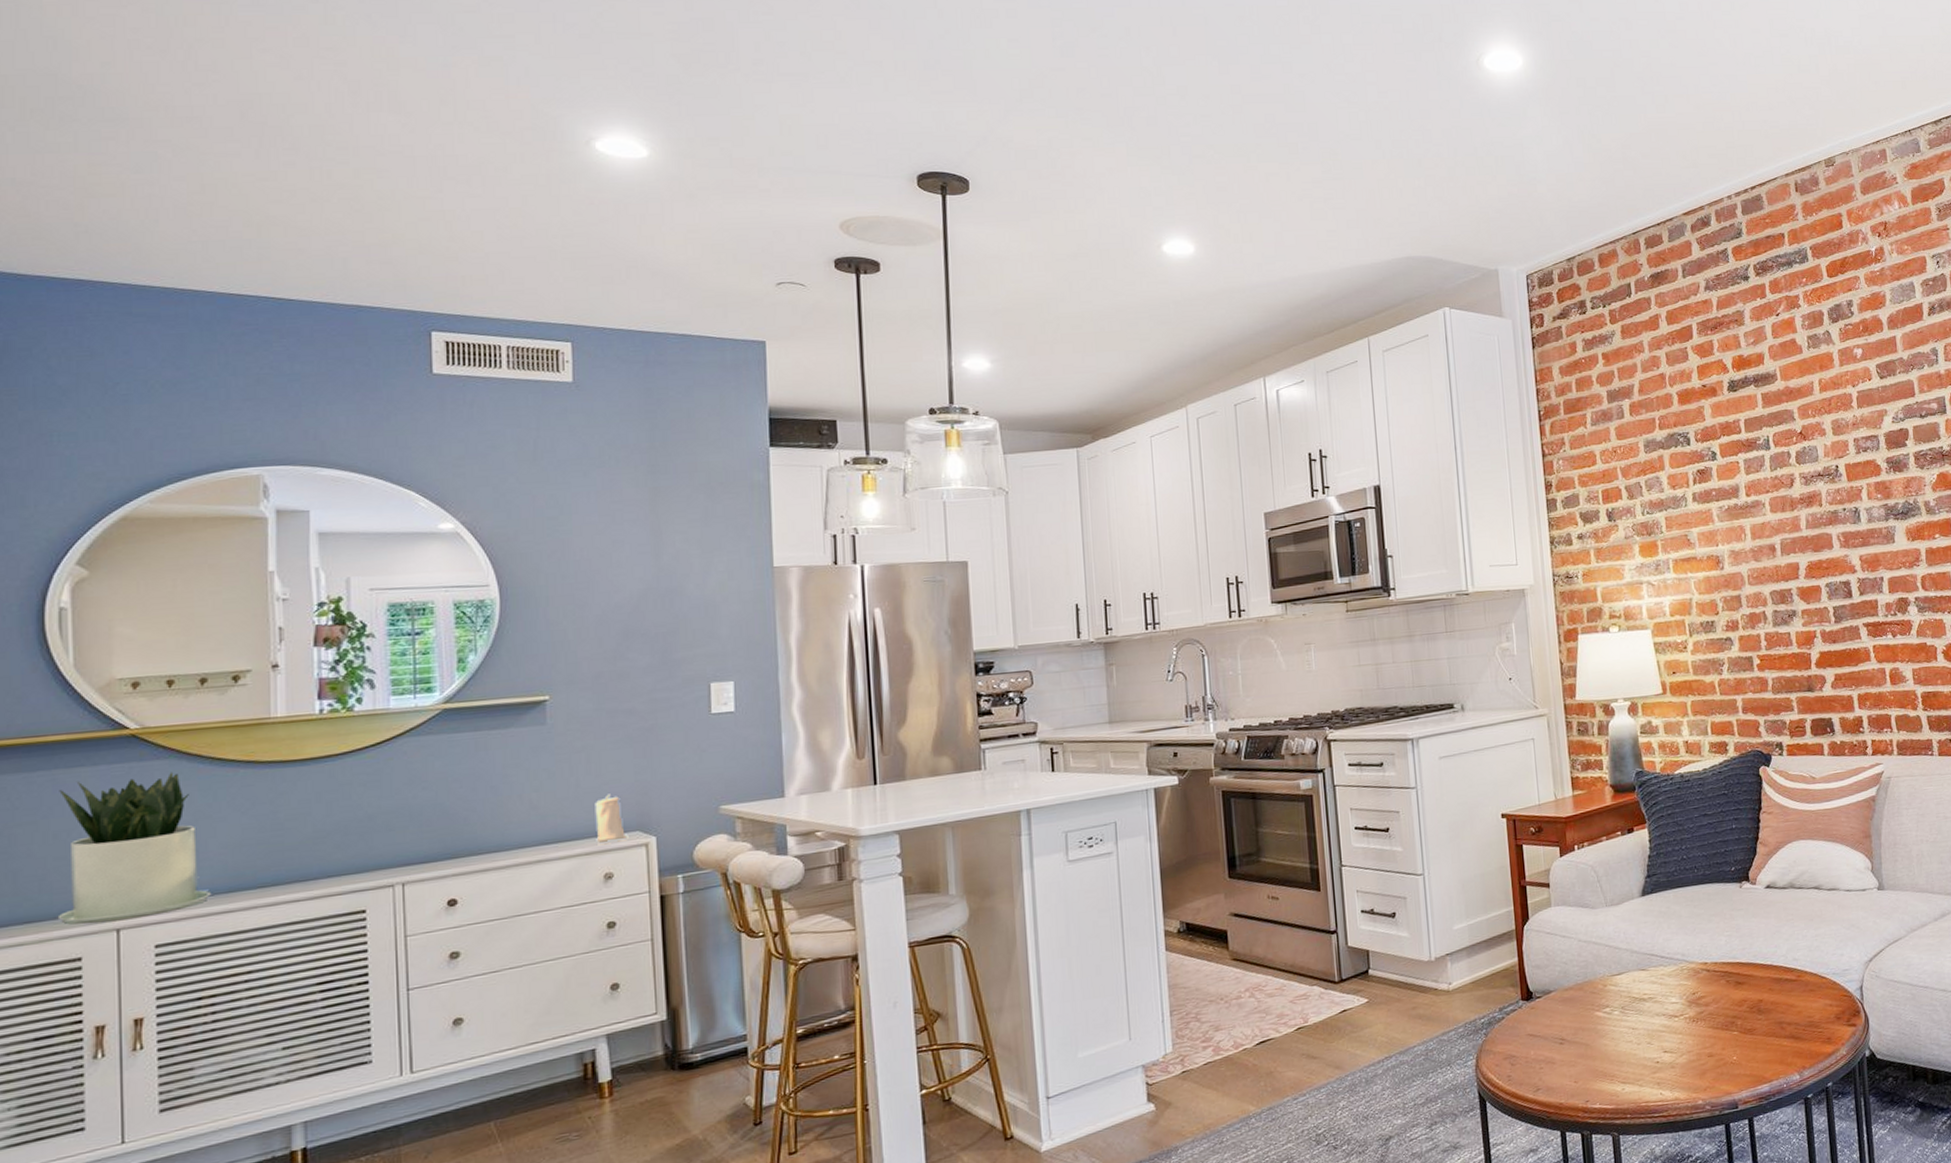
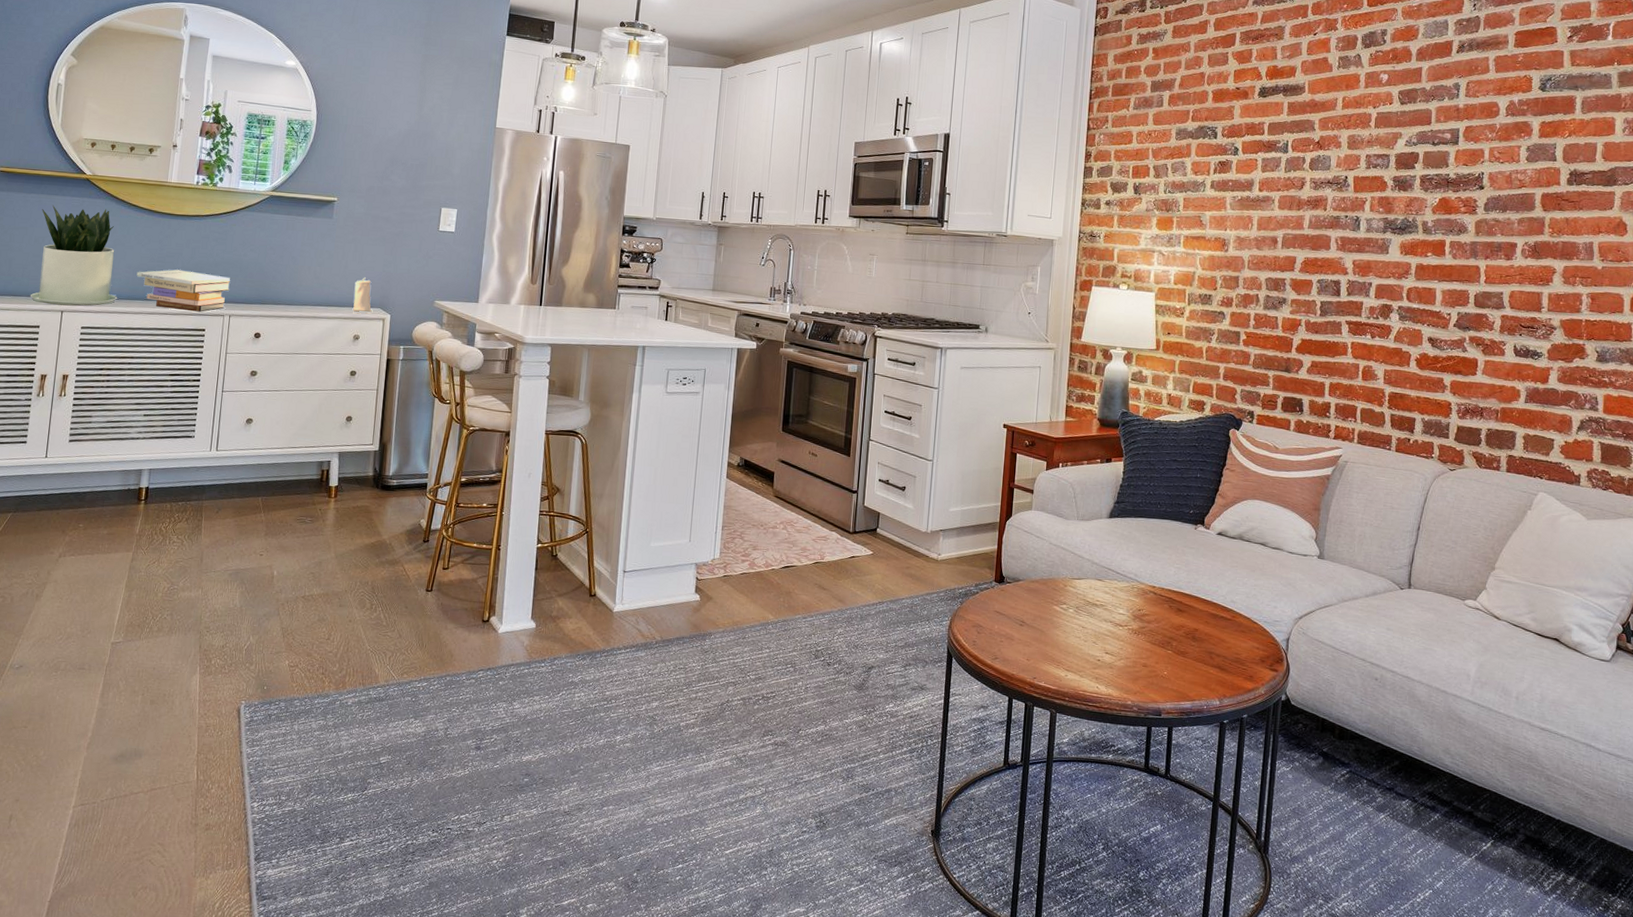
books: none [238,832,398,894] -> present [136,269,231,312]

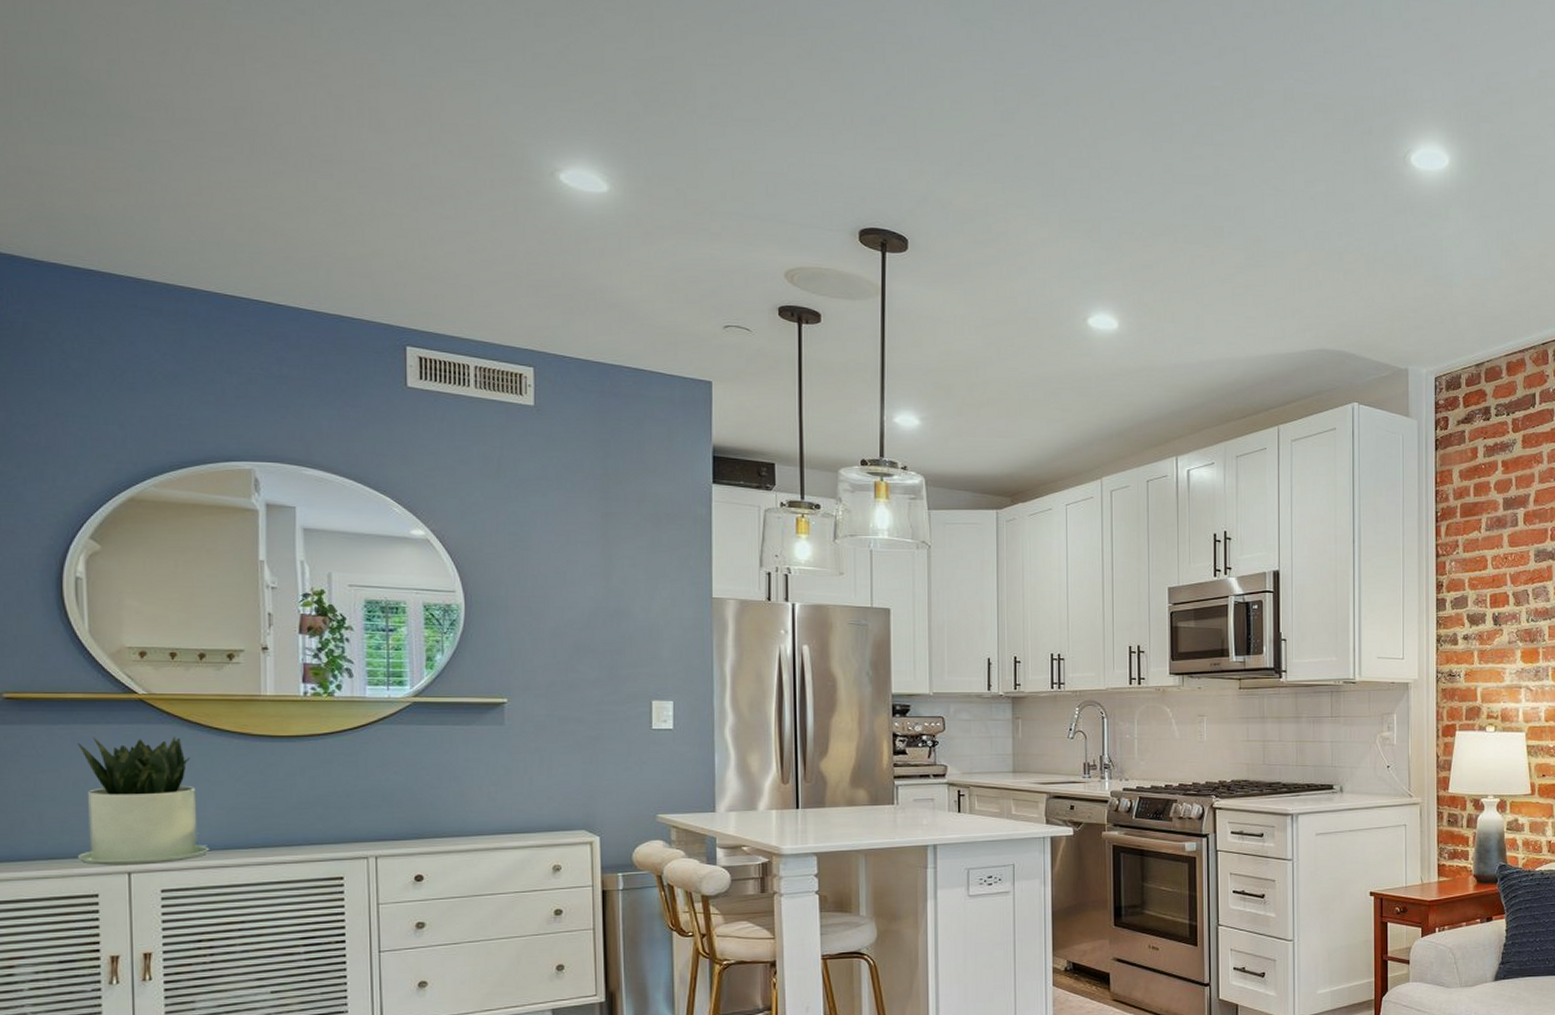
books: present [136,269,231,312] -> none [233,806,372,857]
candle: present [353,278,372,314] -> none [546,795,574,840]

